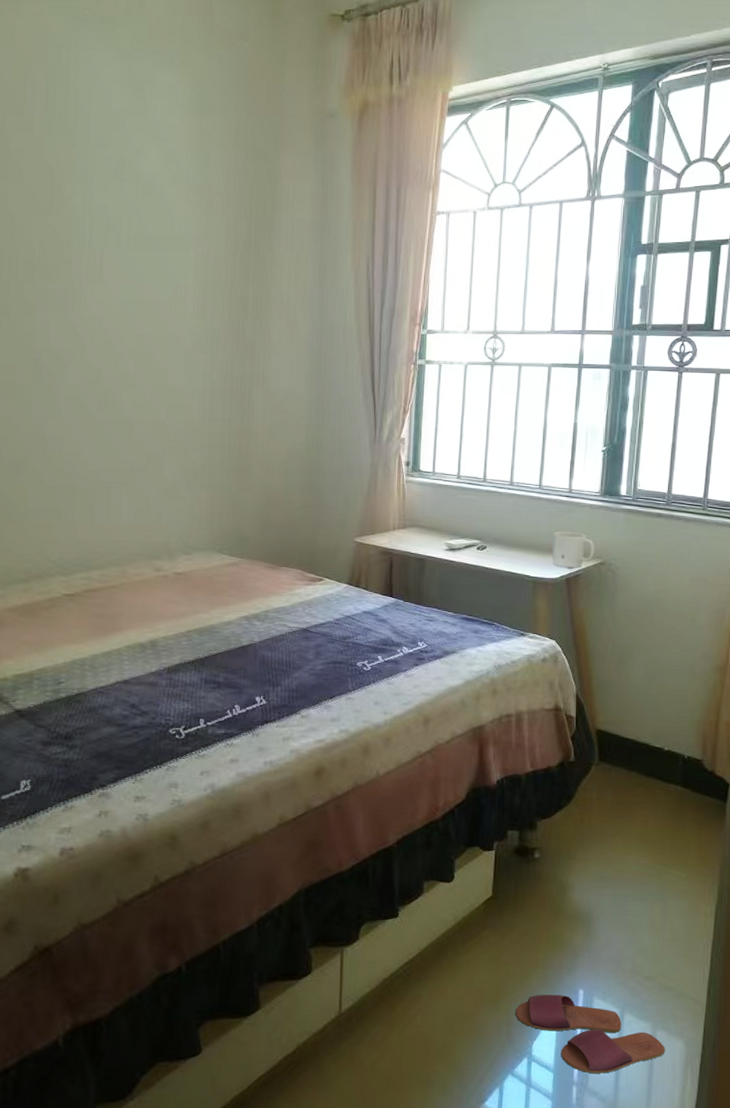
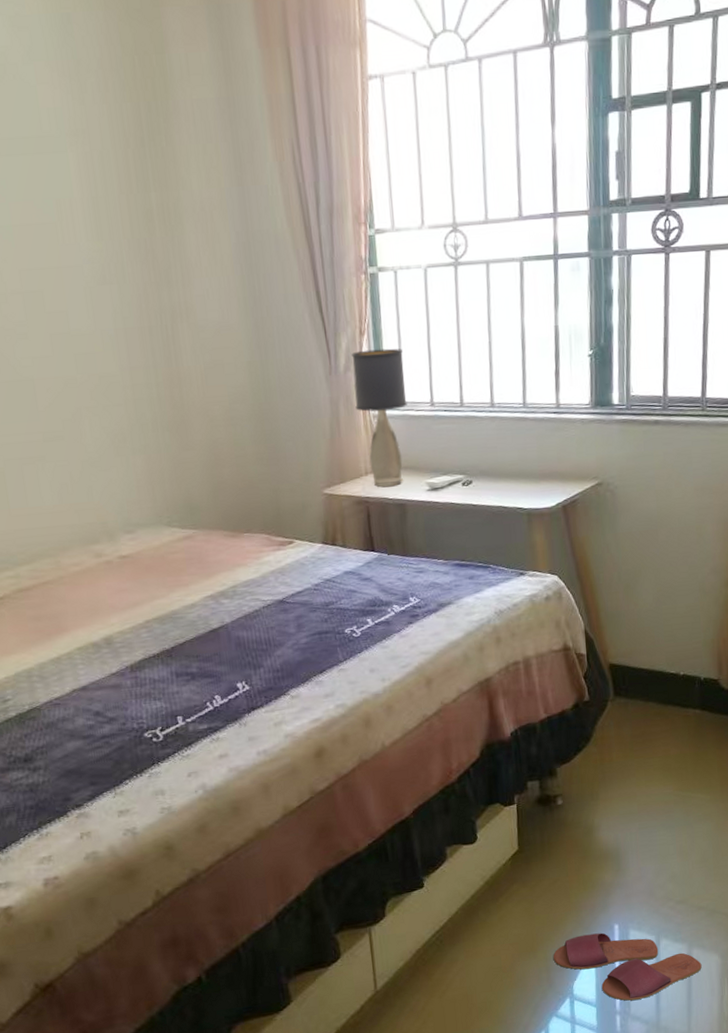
table lamp: none [392,426,438,543] -> present [351,348,407,488]
mug: present [552,531,595,568] -> none [543,452,591,494]

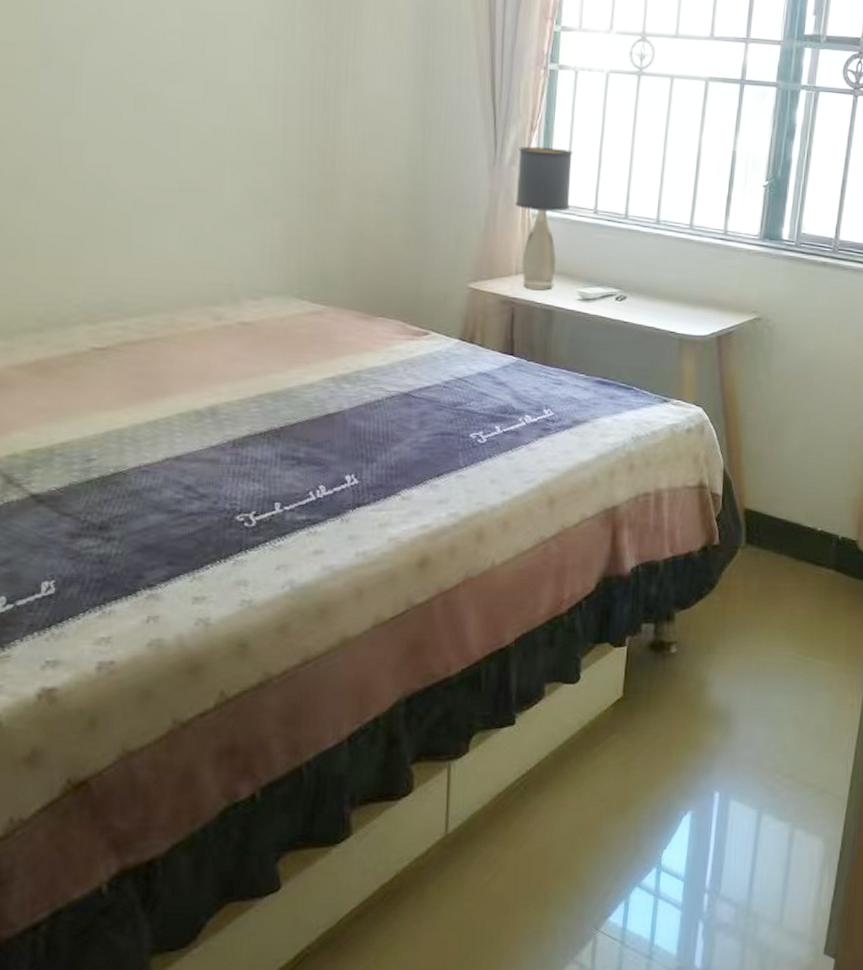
slippers: present [554,933,702,1001] -> none [645,799,803,879]

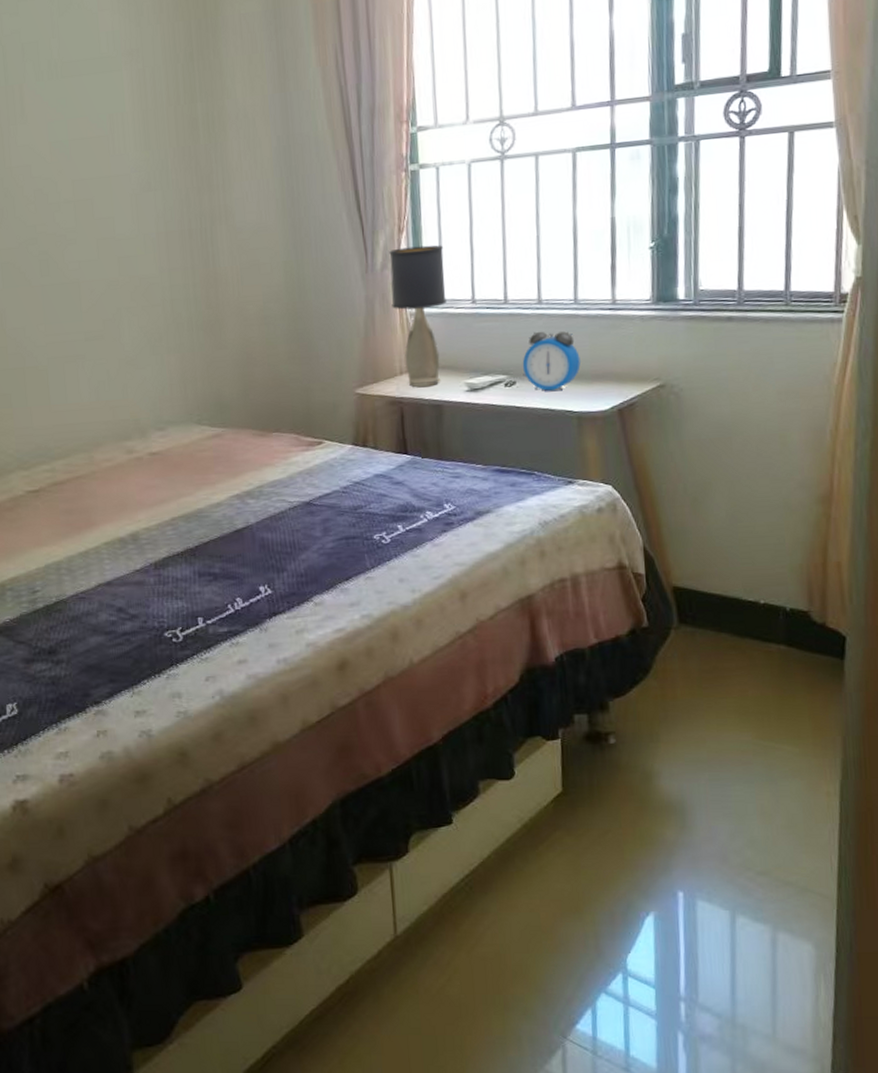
alarm clock: none [634,250,689,312] -> present [522,331,581,391]

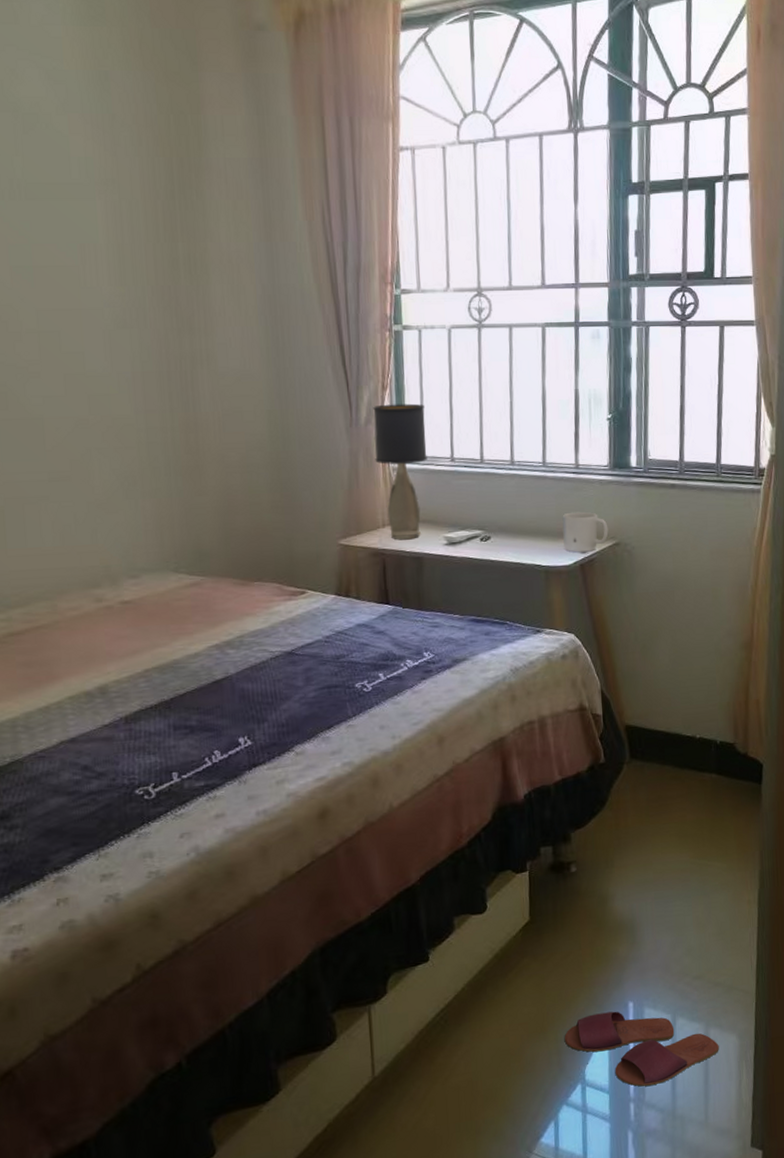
alarm clock: present [522,331,581,391] -> none [496,490,548,547]
mug: none [597,351,652,397] -> present [562,511,609,553]
slippers: none [603,899,790,986] -> present [565,1011,719,1087]

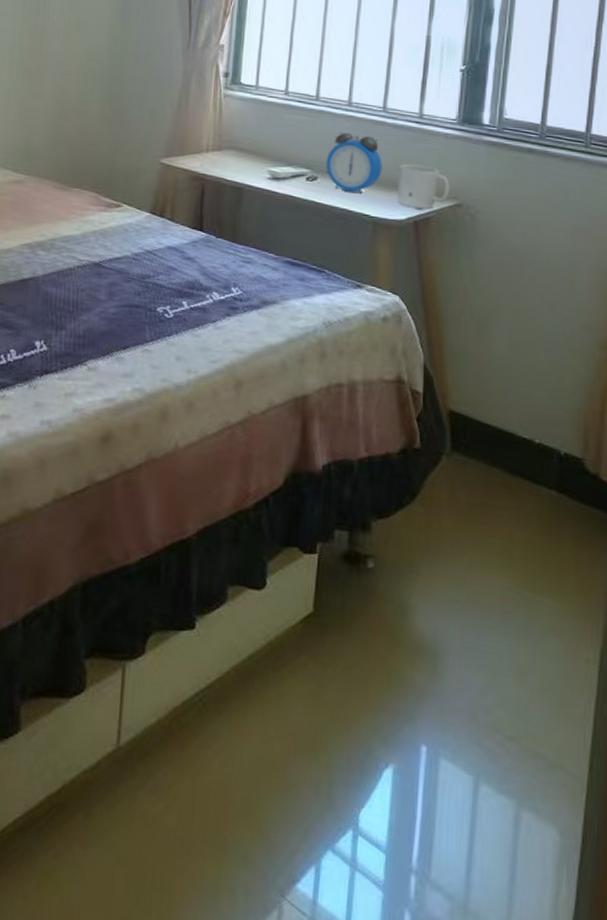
table lamp: present [373,403,427,540] -> none [207,30,264,169]
alarm clock: none [496,490,548,547] -> present [325,132,382,194]
slippers: present [565,1011,719,1087] -> none [339,746,533,862]

